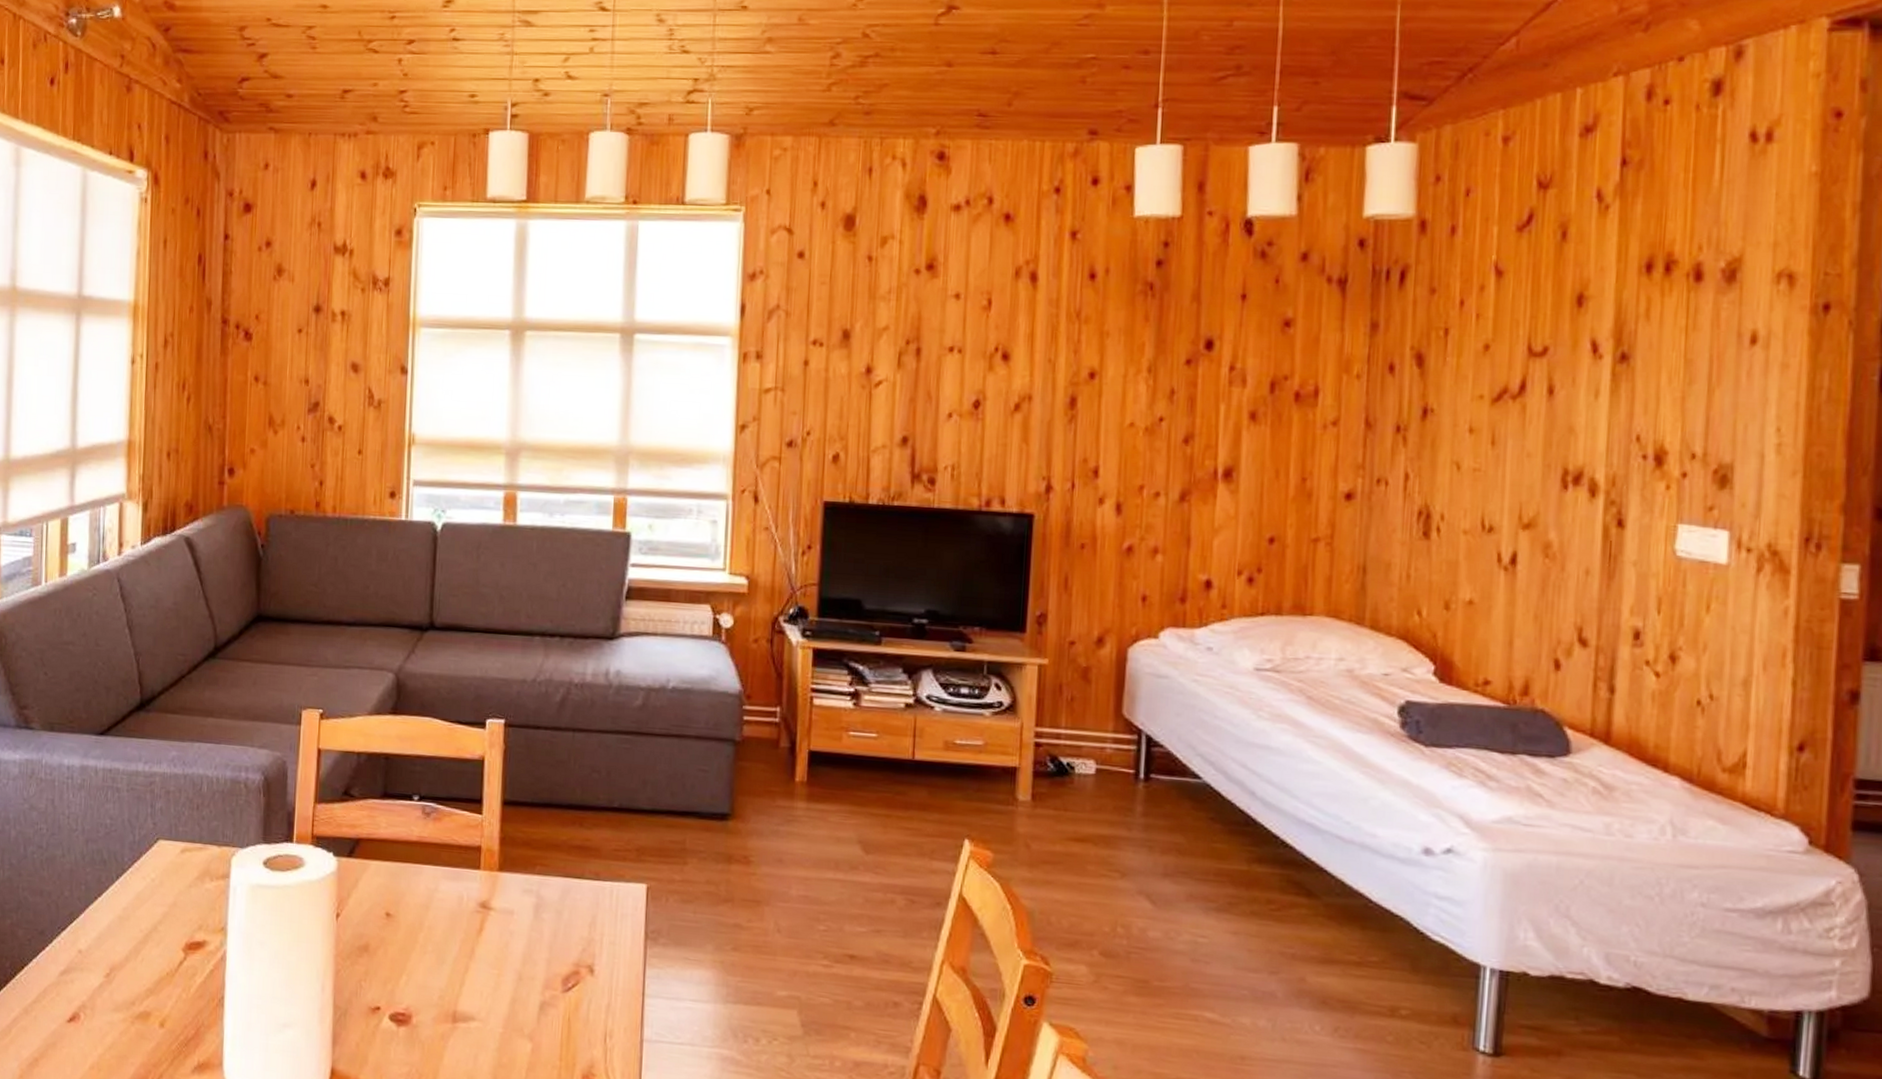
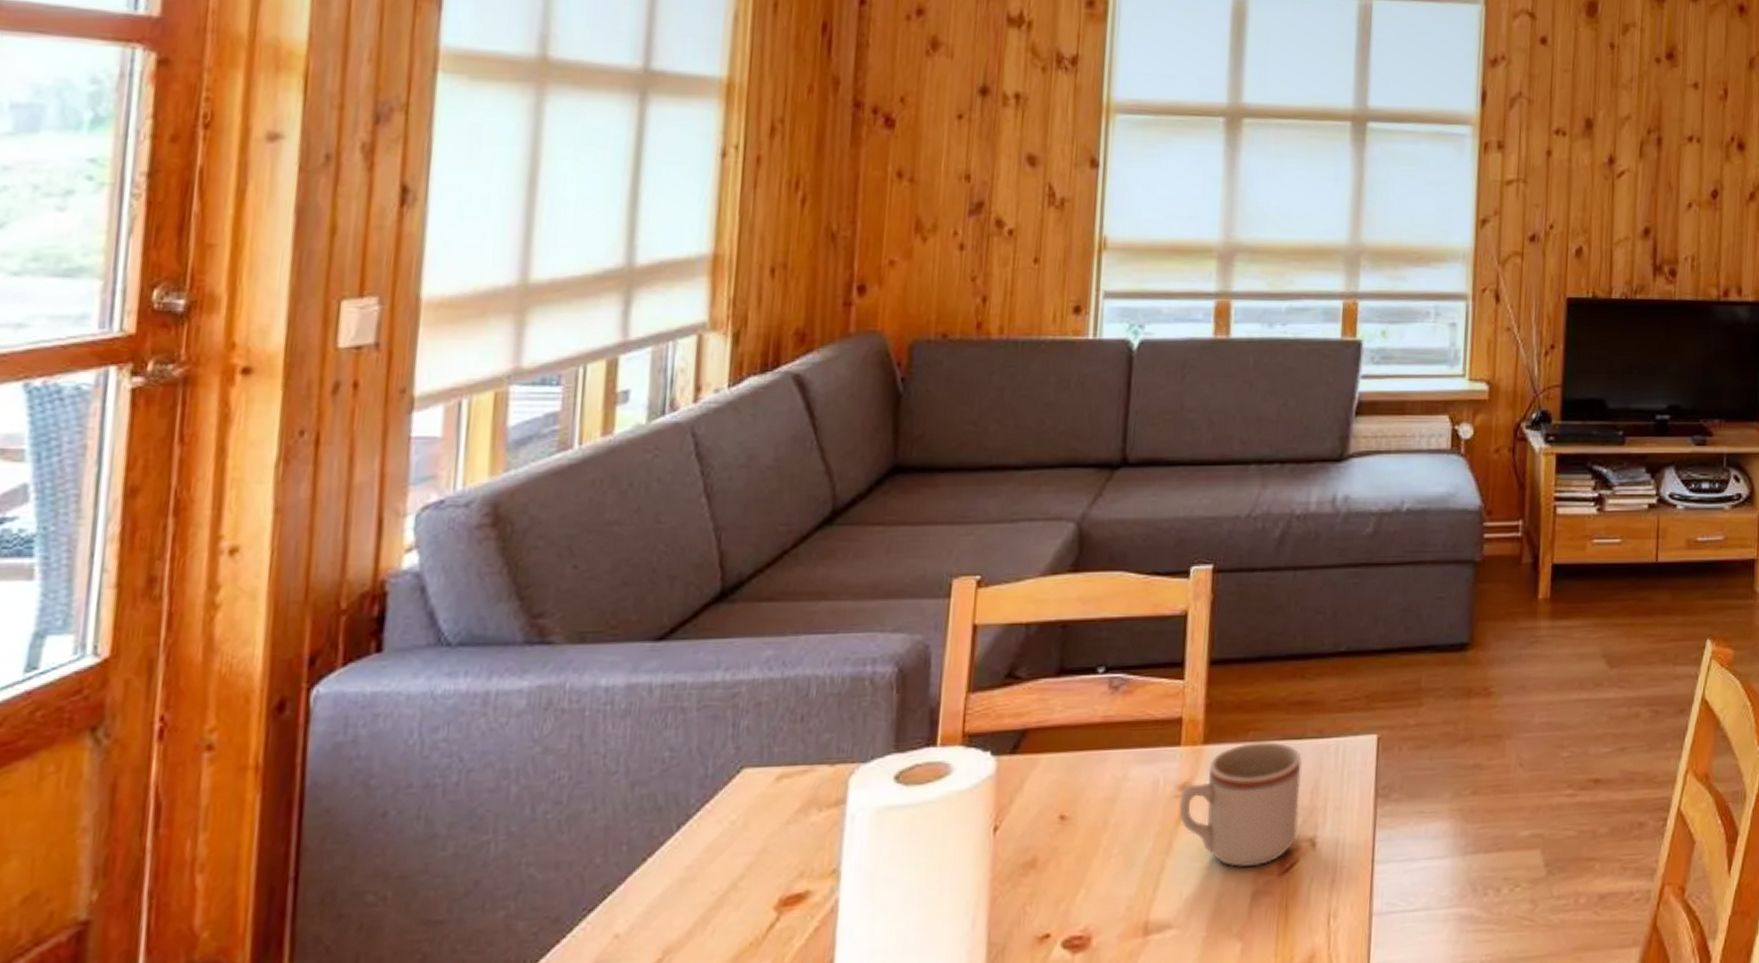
mug: none [479,875,581,982] -> present [1179,742,1302,868]

